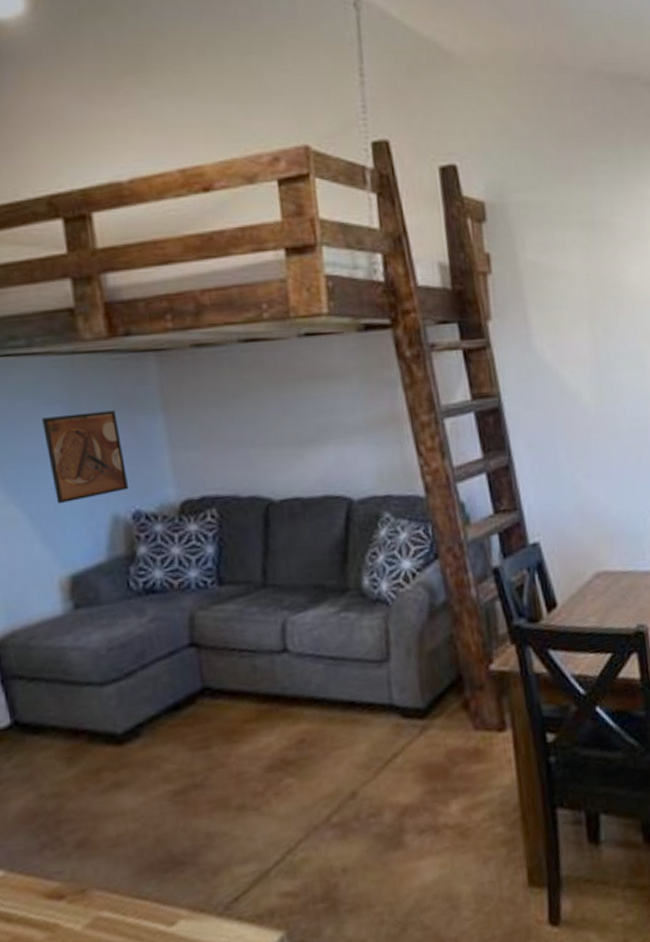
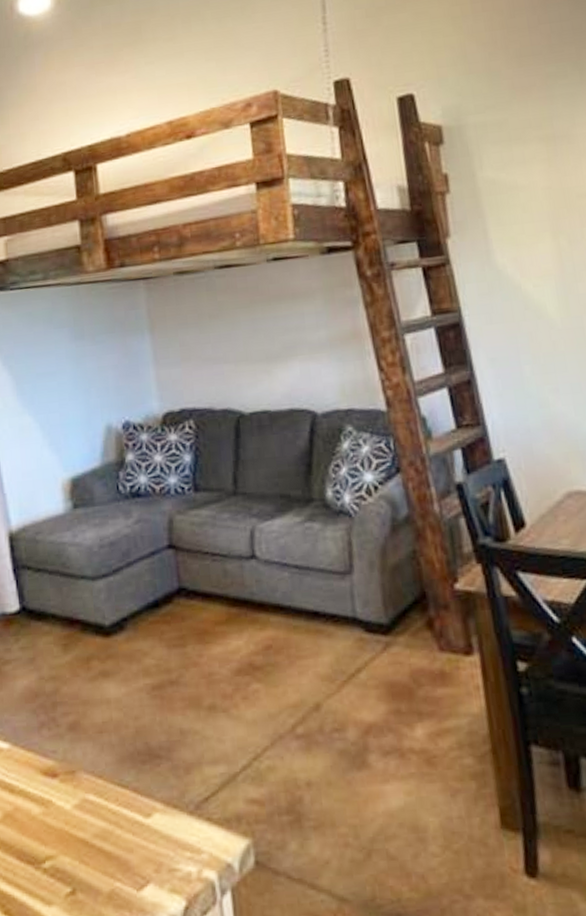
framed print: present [42,410,130,504] -> none [53,332,121,415]

